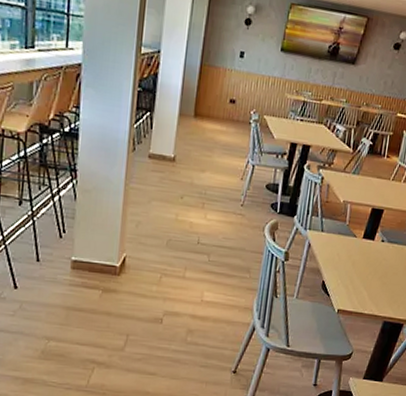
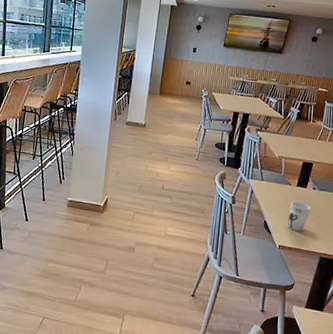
cup: none [348,256,378,293] -> present [287,200,312,232]

